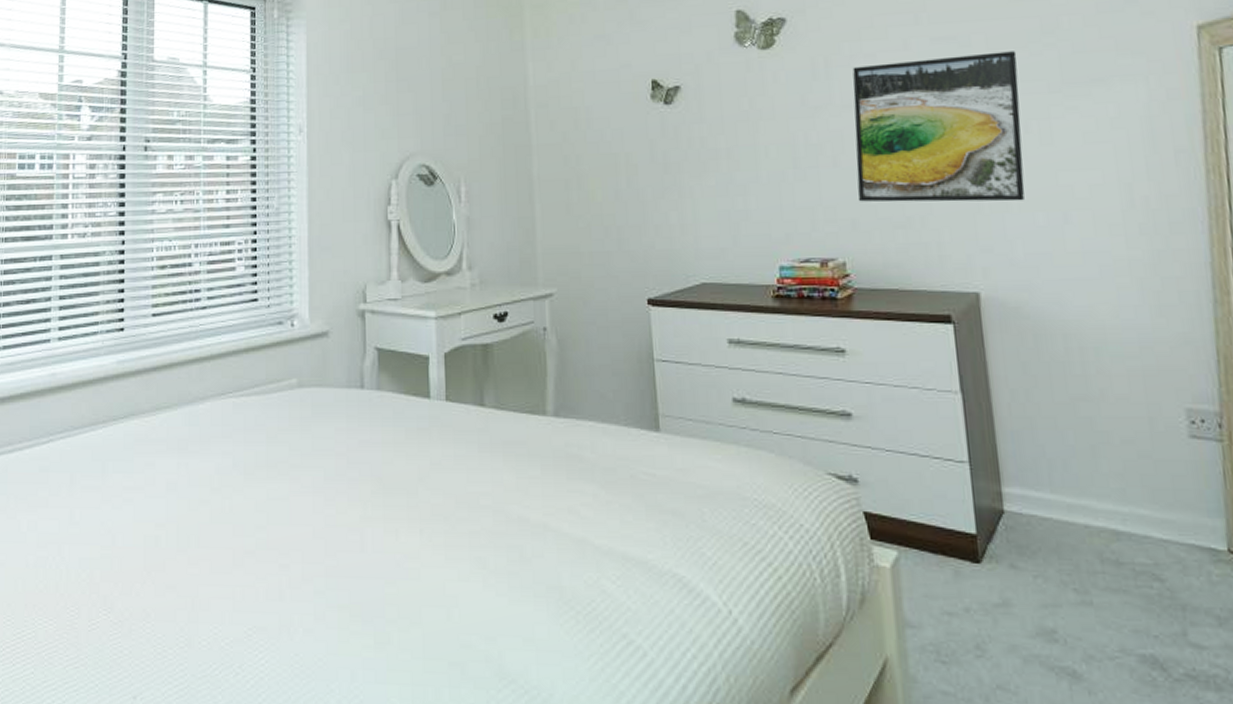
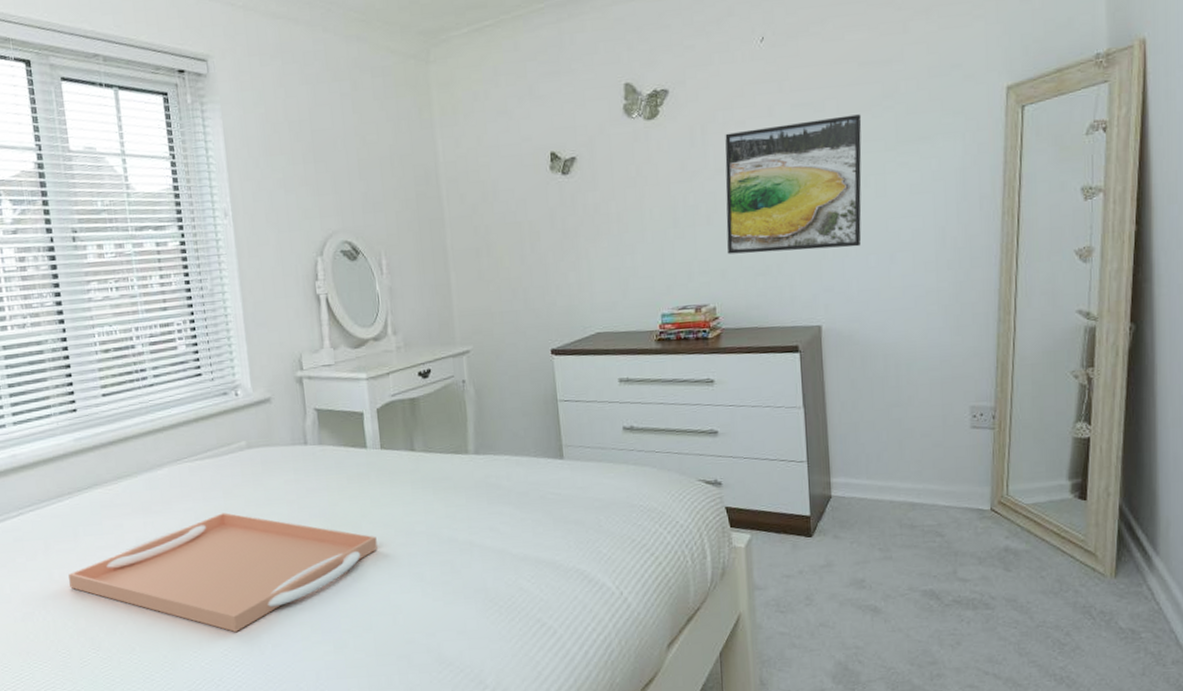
serving tray: none [90,460,434,608] -> present [68,512,378,632]

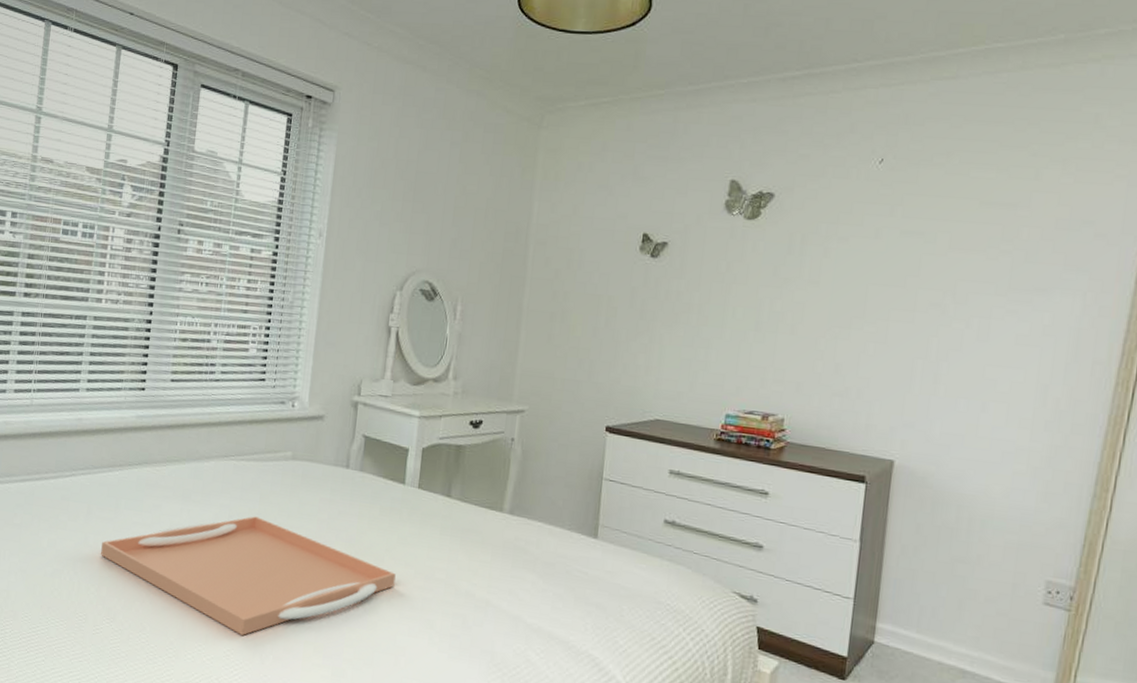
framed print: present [725,114,862,254] -> none [806,247,975,388]

